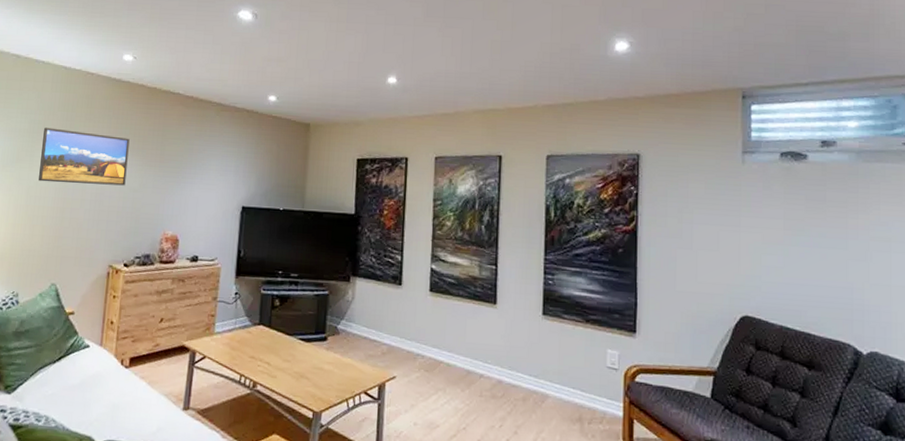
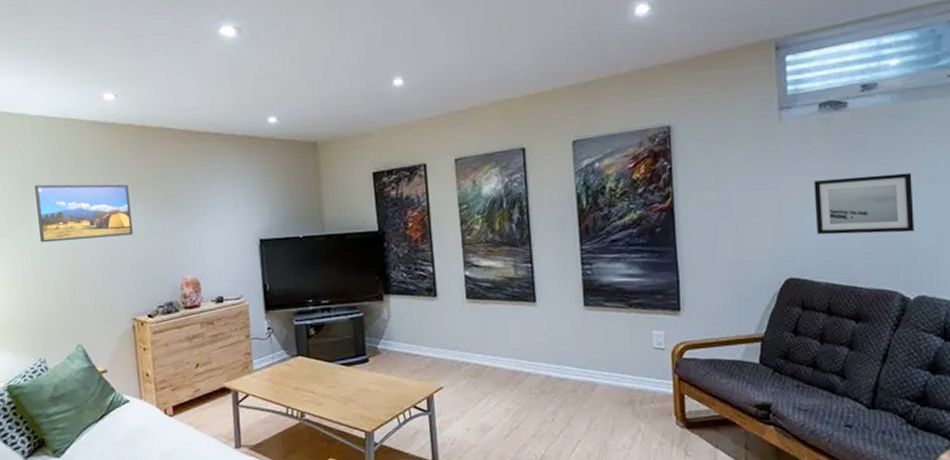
wall art: none [772,224,868,287] -> present [814,172,914,235]

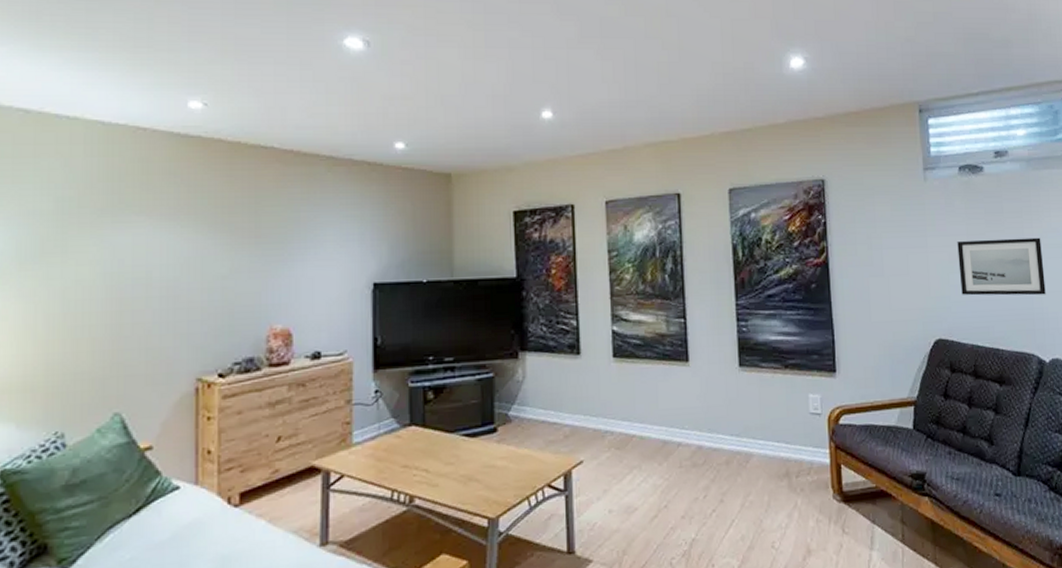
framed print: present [35,184,133,243] -> none [78,205,209,279]

